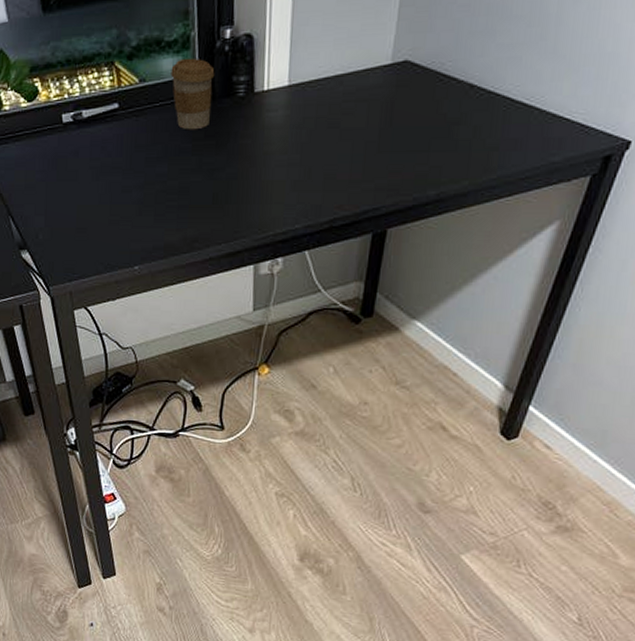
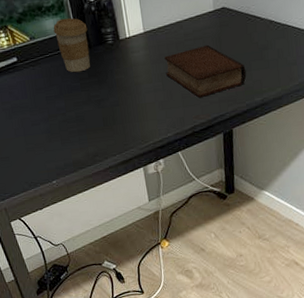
book: none [308,110,422,181] -> present [164,44,247,98]

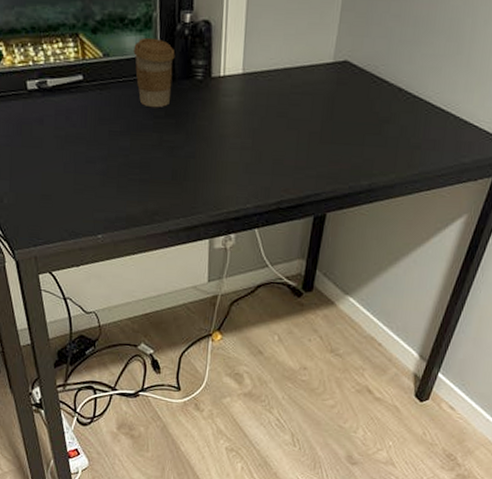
book: present [164,44,247,98] -> none [260,103,358,168]

